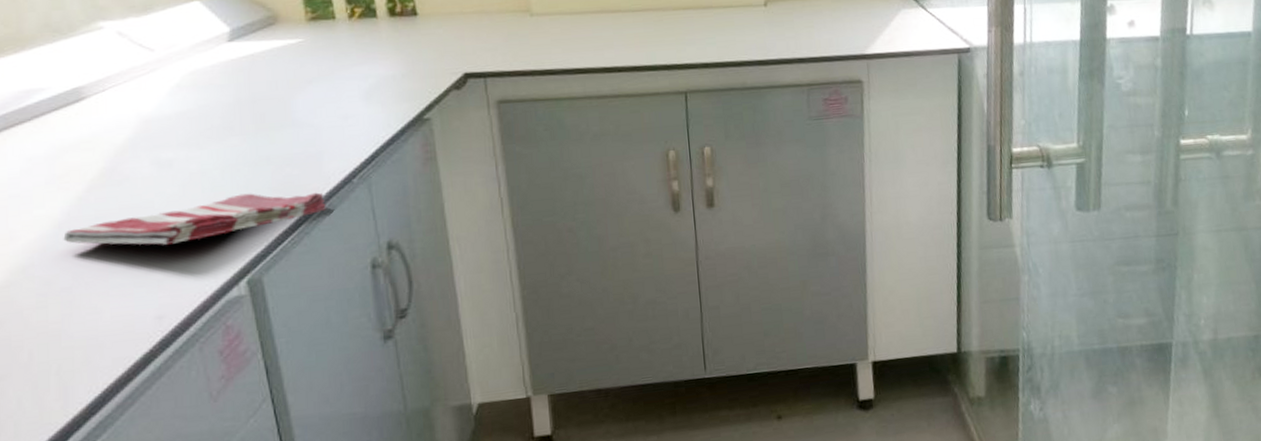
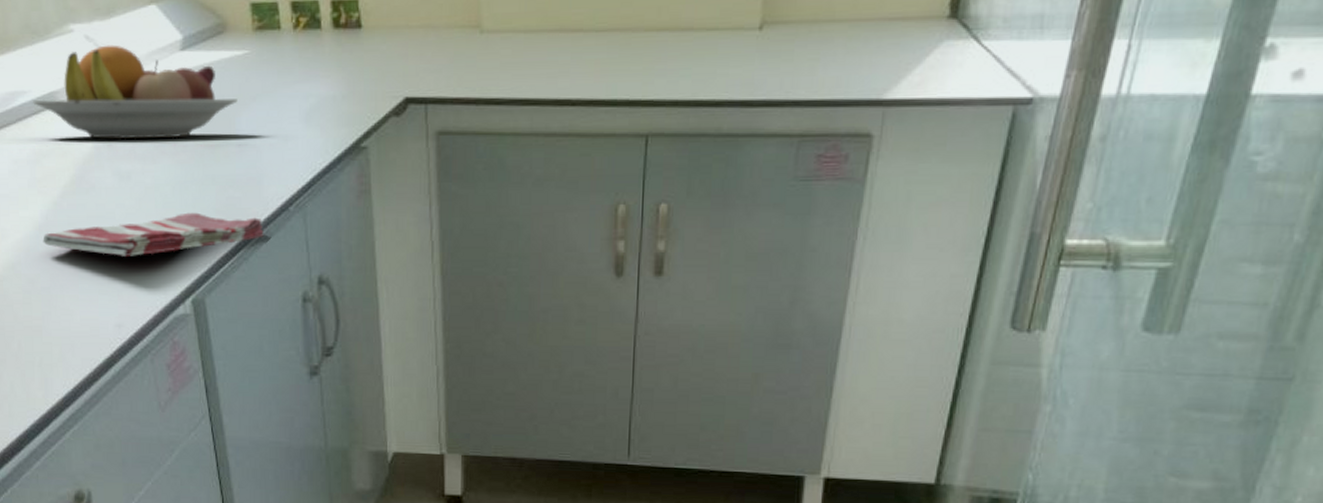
fruit bowl: none [53,39,293,130] -> present [33,45,238,140]

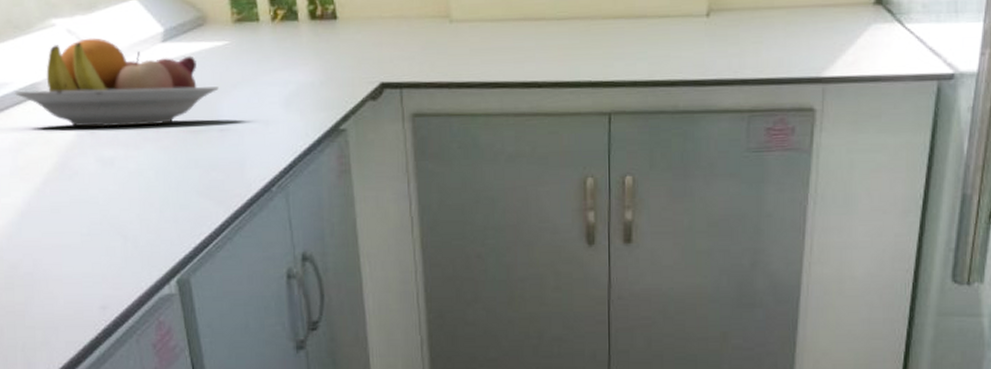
dish towel: present [43,212,264,256] -> none [25,195,247,240]

